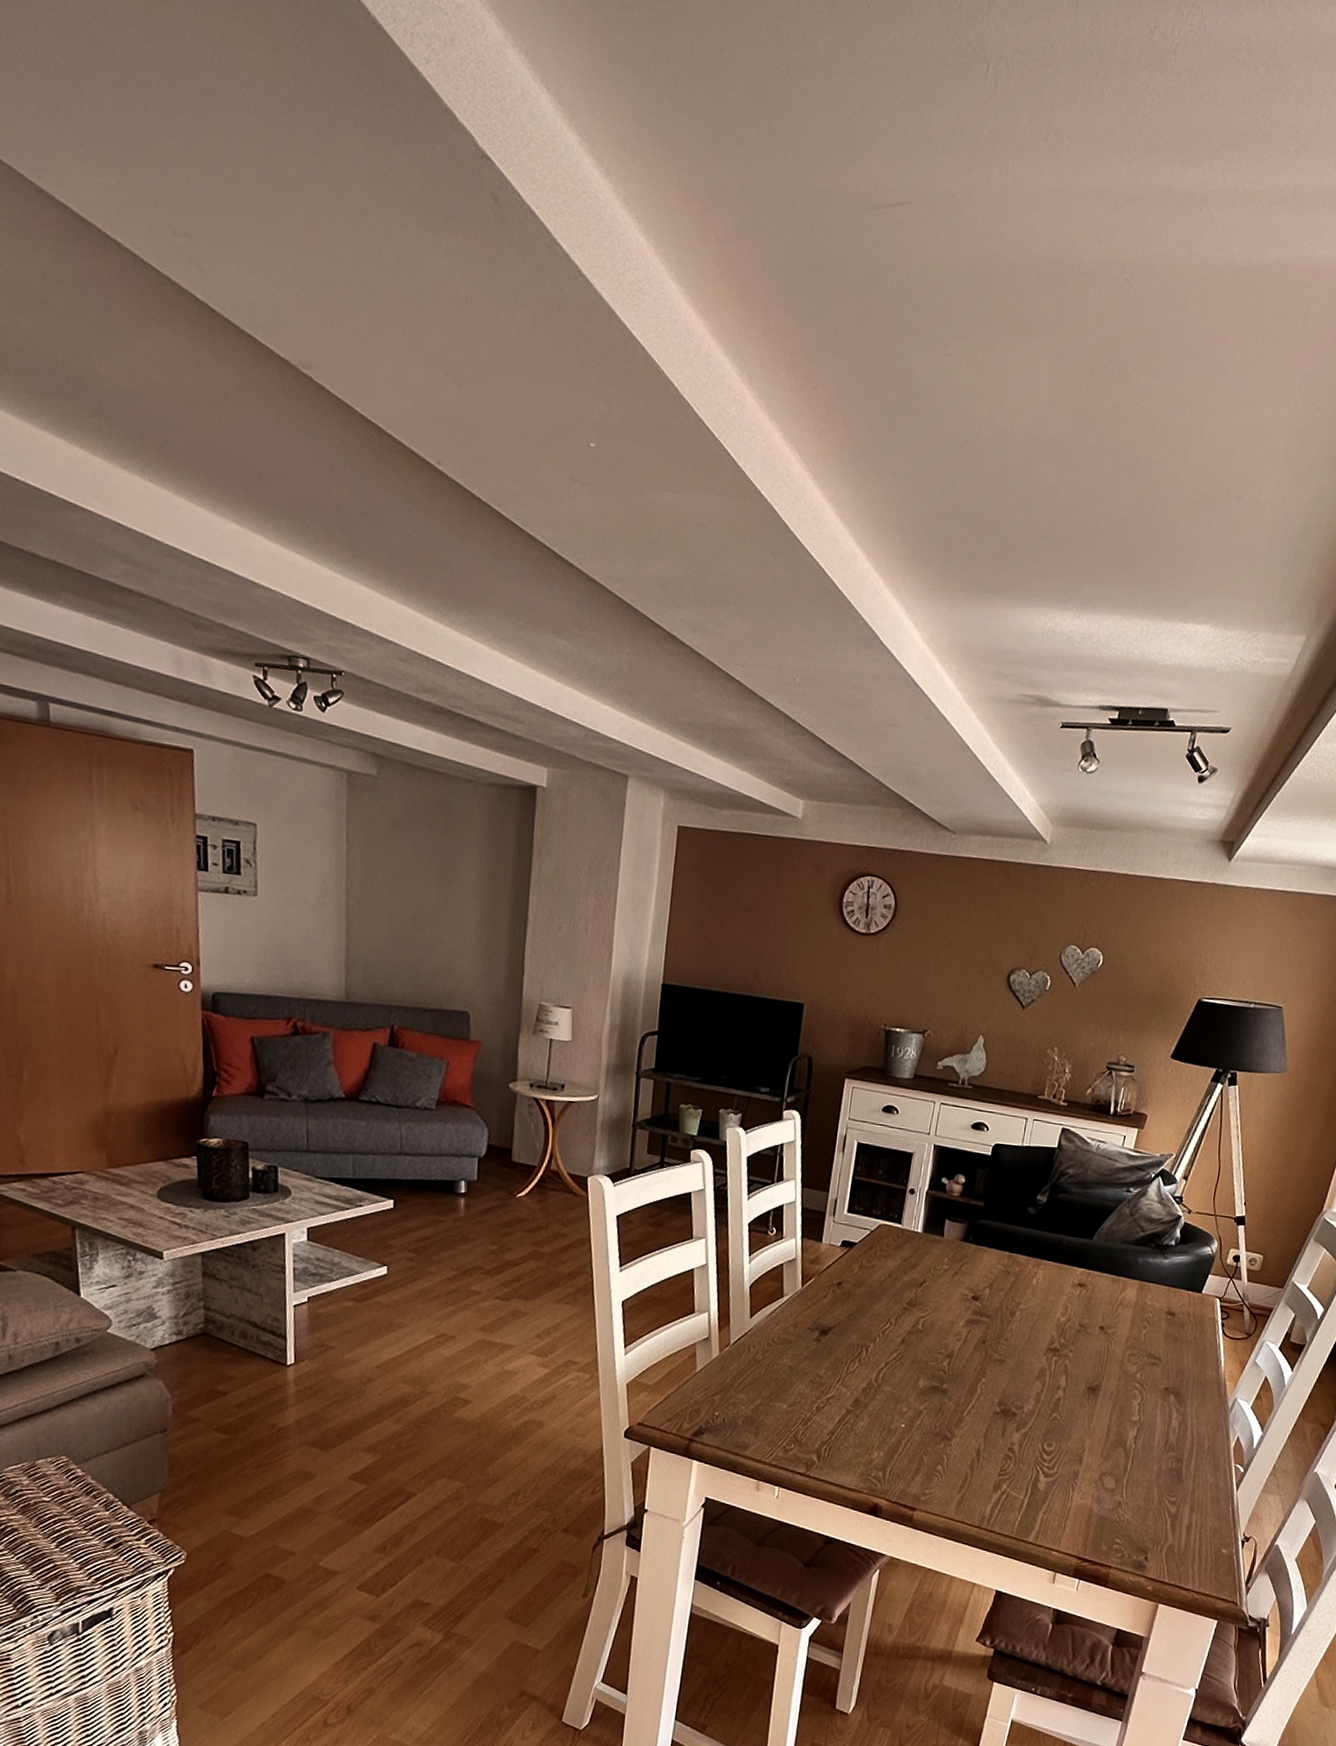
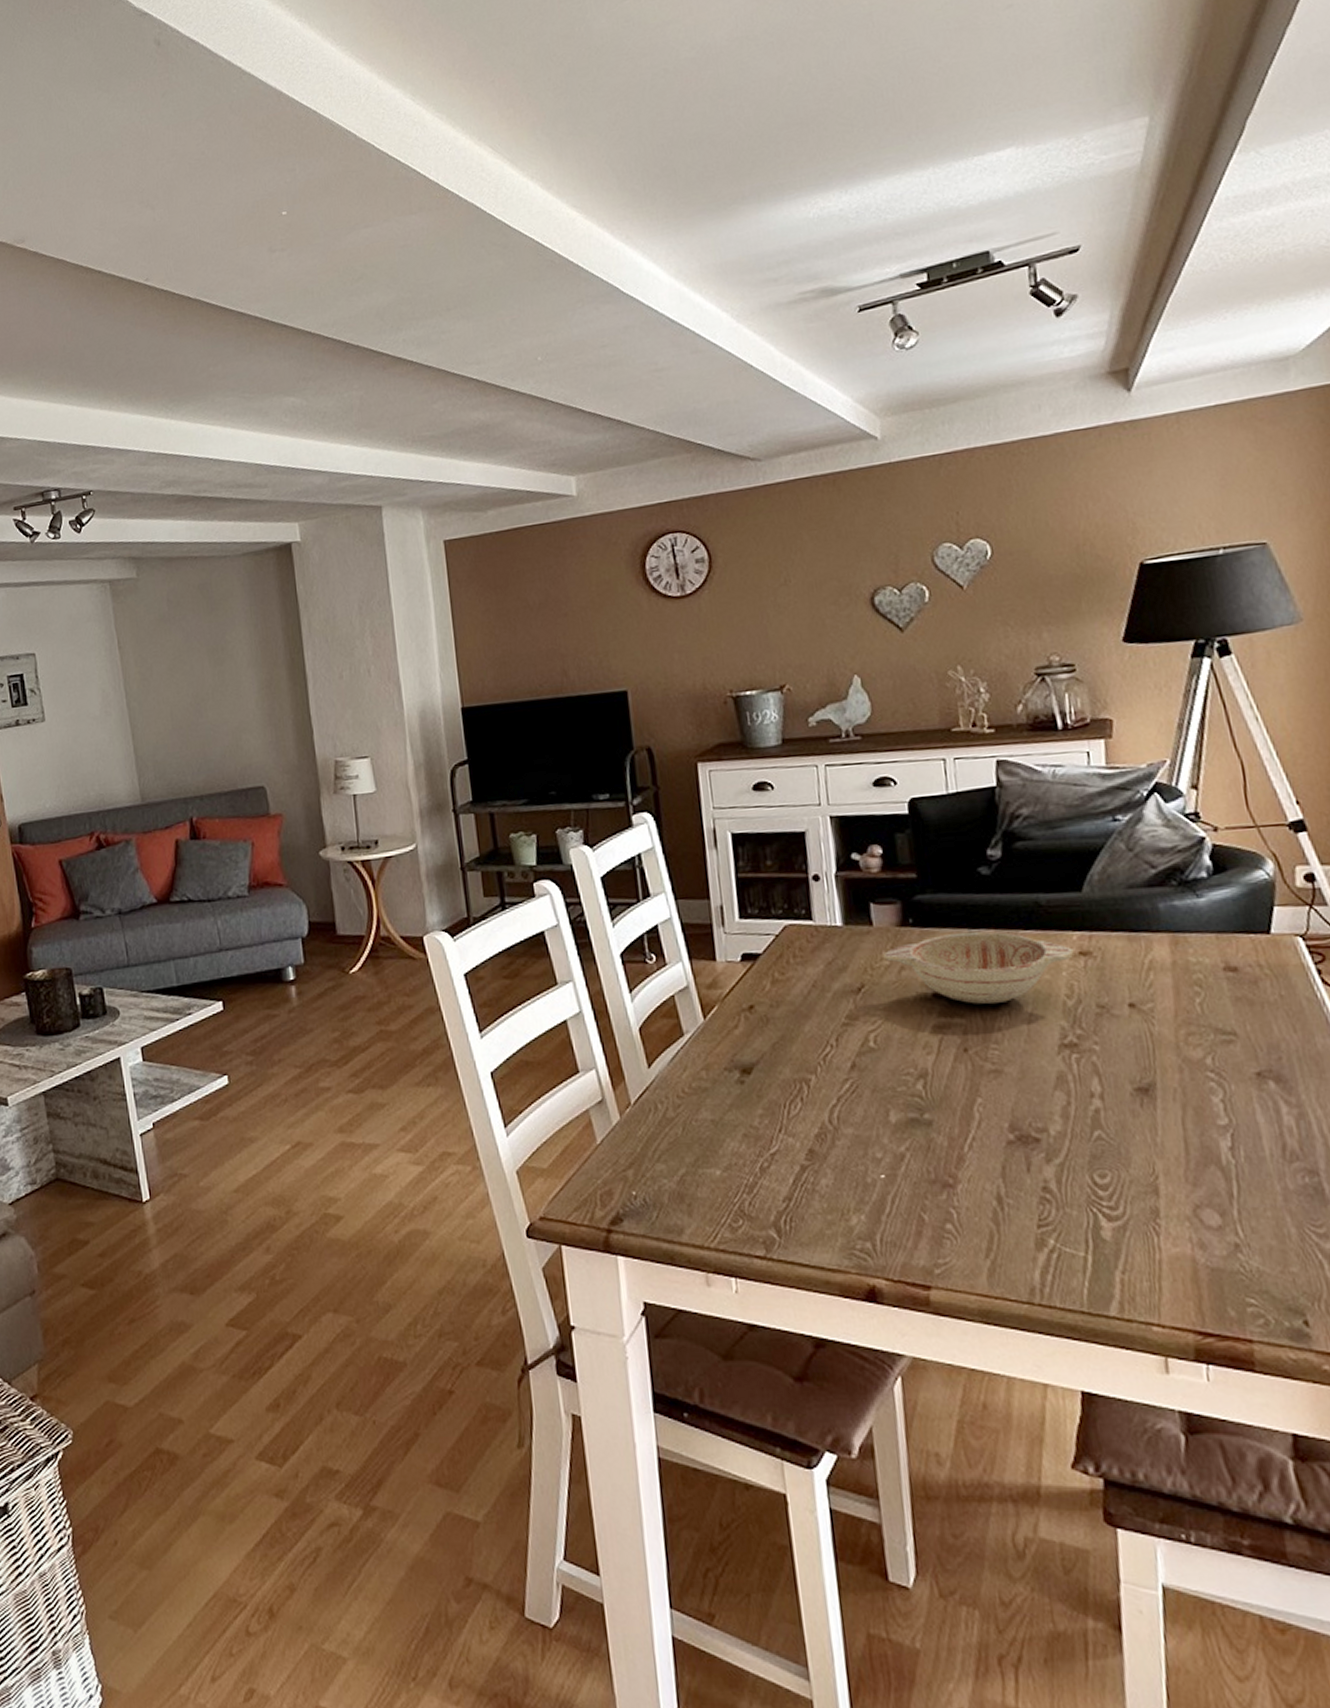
decorative bowl: none [945,1253,1076,1312] -> present [883,931,1074,1005]

